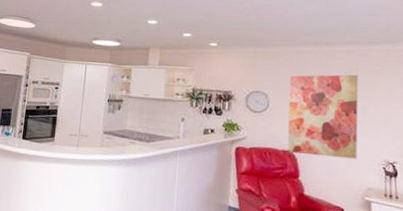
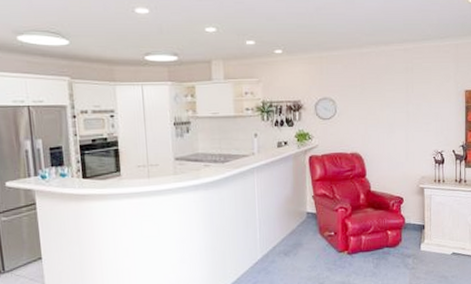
wall art: present [287,74,358,160] -> none [354,72,414,155]

